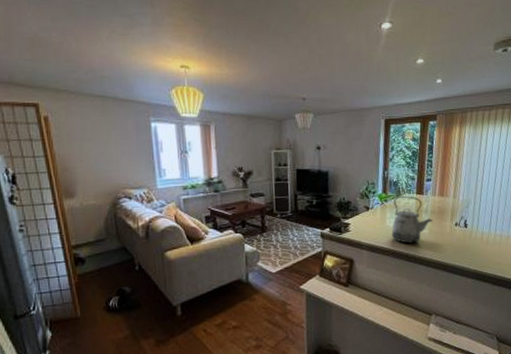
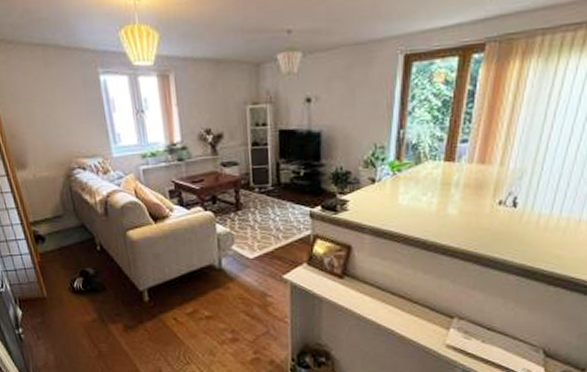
kettle: present [391,195,434,244] -> none [404,163,467,228]

